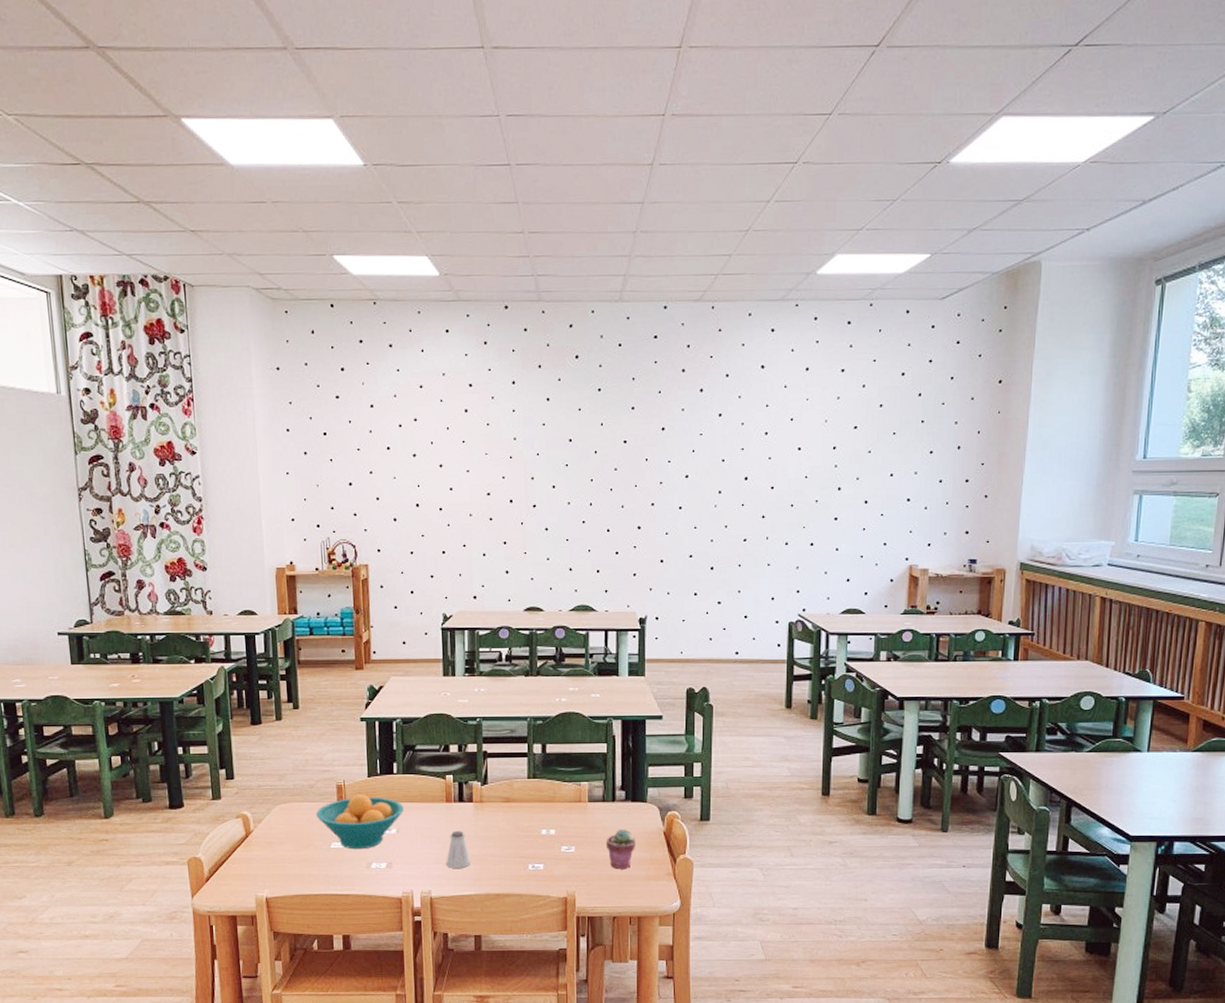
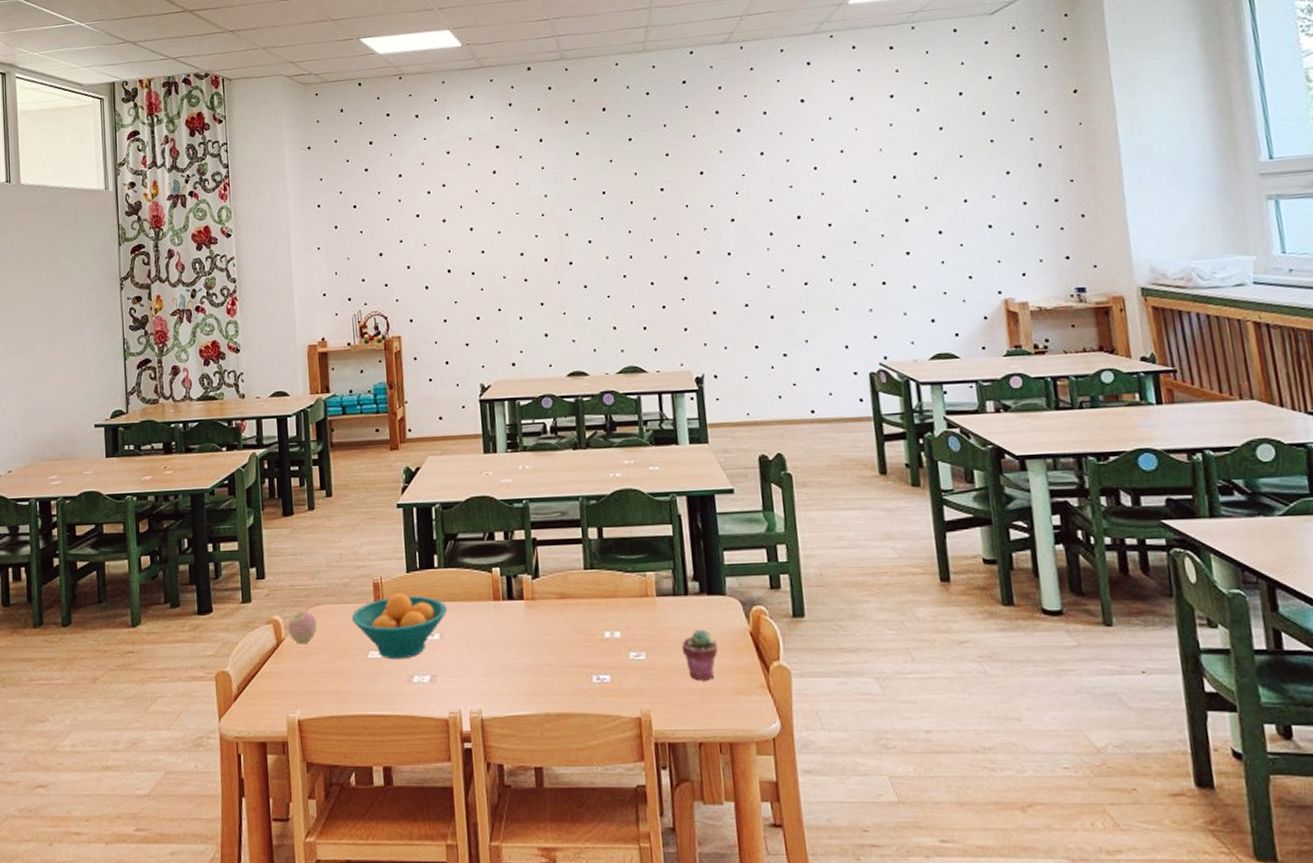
apple: none [256,807,284,836] -> present [288,610,317,645]
saltshaker: present [446,831,470,868] -> none [497,635,525,681]

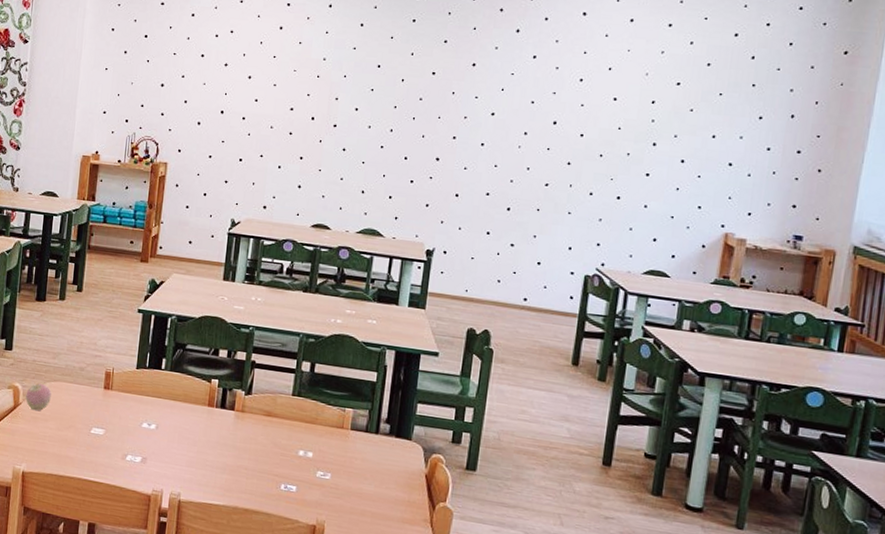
fruit bowl: present [351,593,448,660] -> none [81,384,167,440]
potted succulent: present [681,630,719,681] -> none [362,464,396,507]

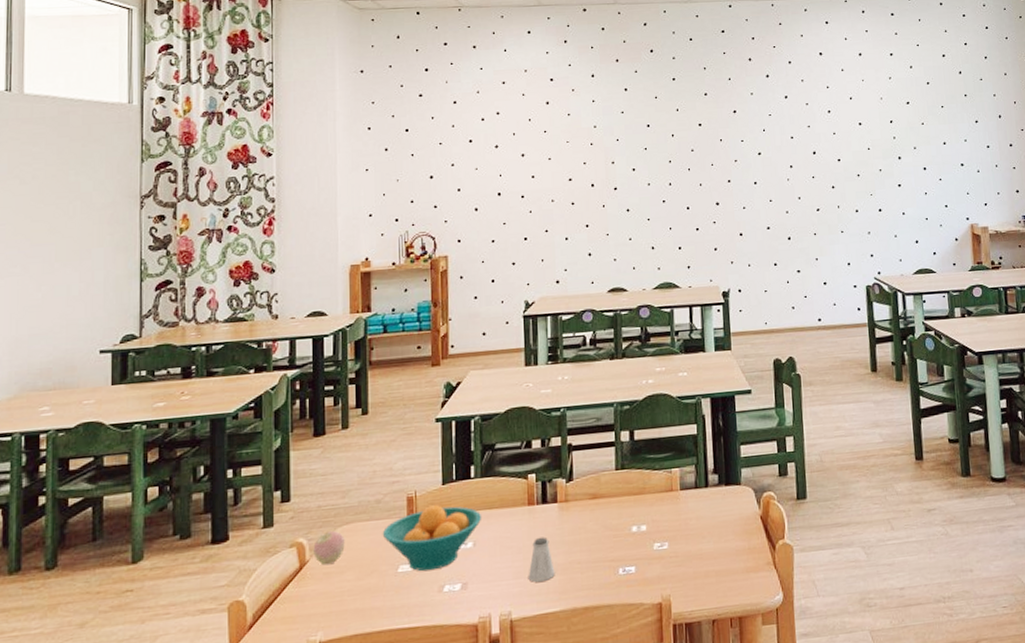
fruit bowl: none [81,384,167,440] -> present [382,505,482,572]
saltshaker: none [199,436,224,476] -> present [528,537,555,582]

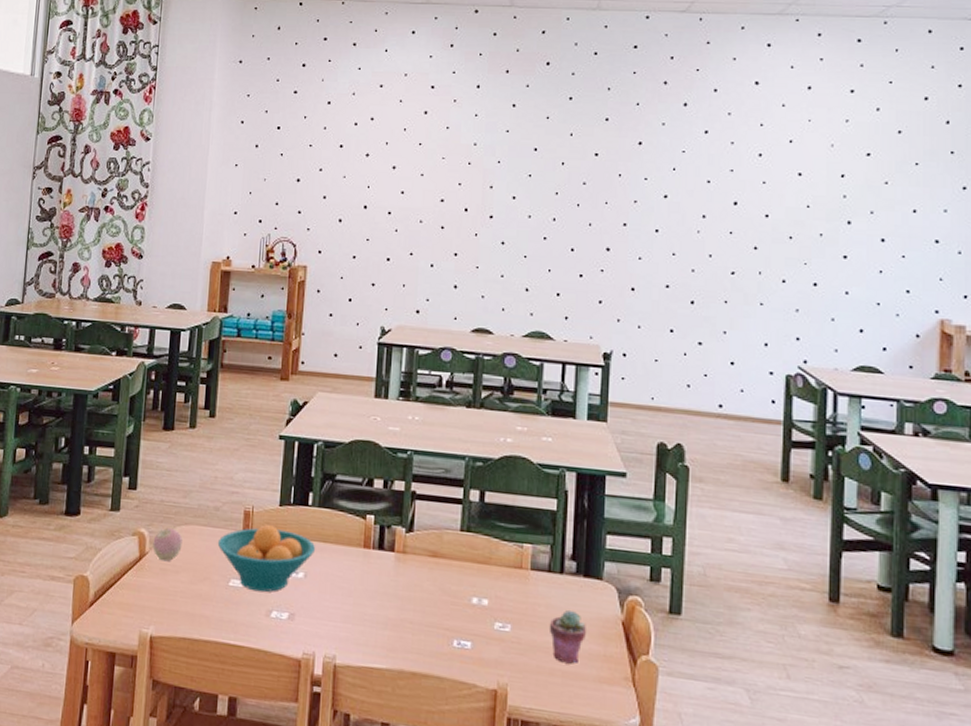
saltshaker: present [528,537,555,582] -> none [356,584,385,633]
potted succulent: none [700,517,733,564] -> present [548,610,587,664]

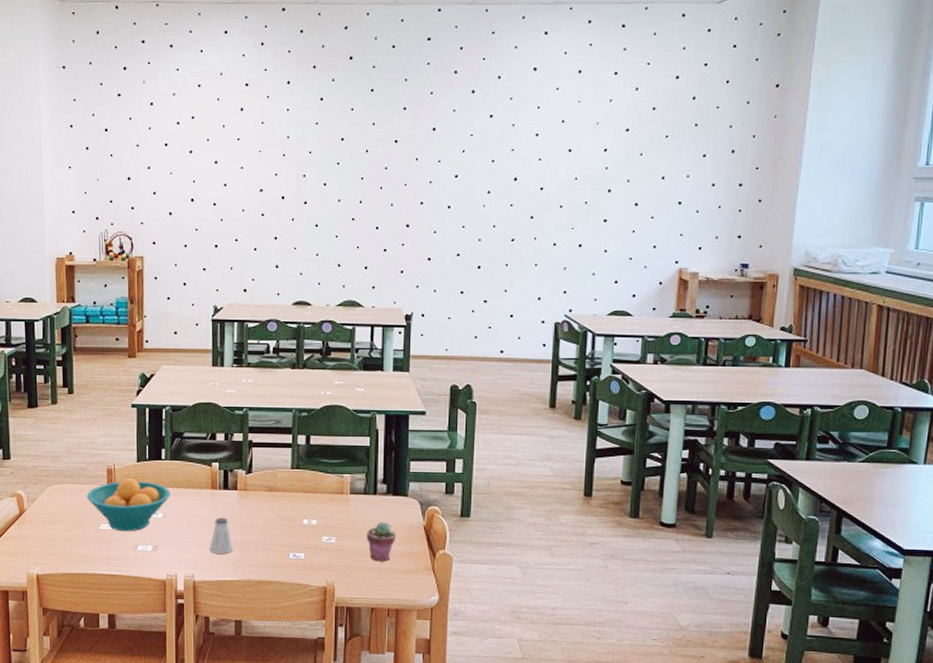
apple: present [153,527,183,562] -> none [30,487,56,515]
saltshaker: none [356,584,385,633] -> present [209,517,233,554]

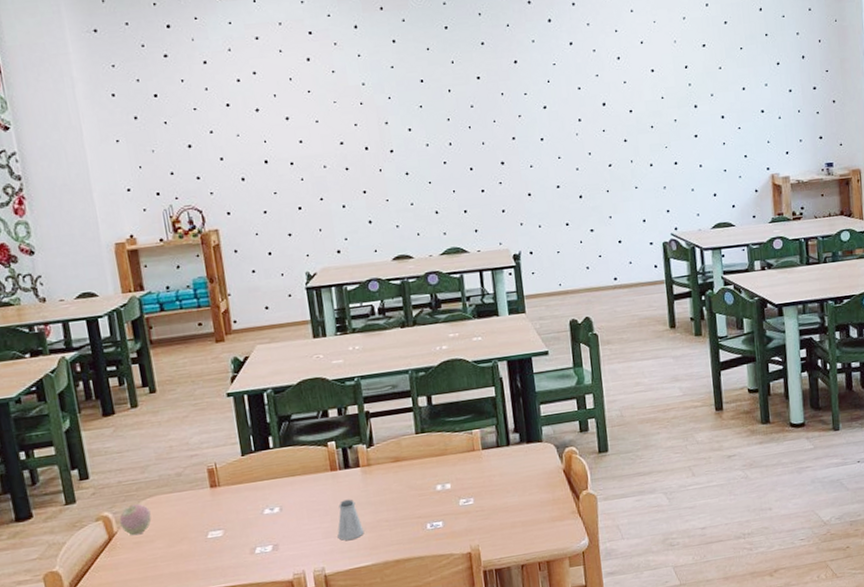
apple: none [30,487,56,515] -> present [119,503,152,536]
fruit bowl: present [86,478,171,532] -> none [187,475,286,536]
potted succulent: present [366,522,397,562] -> none [504,472,537,516]

